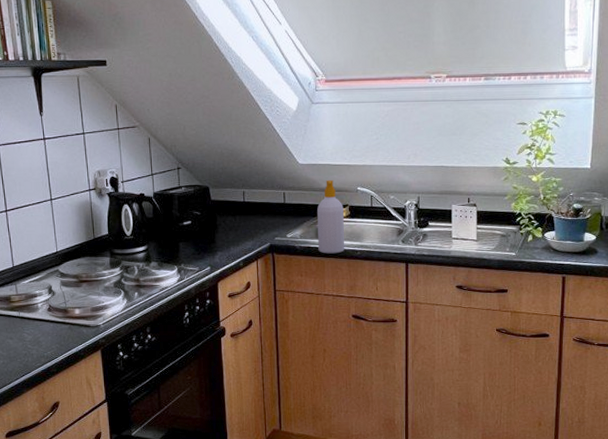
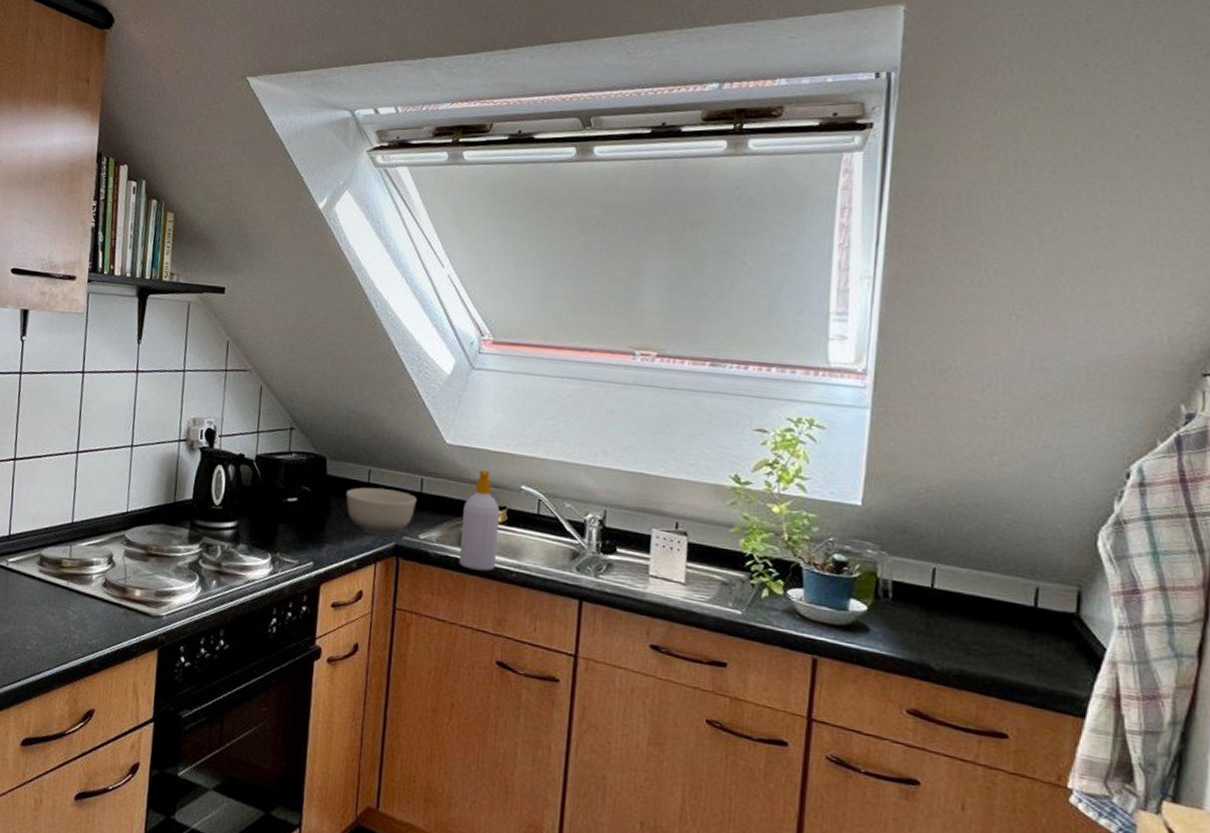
bowl: none [228,204,283,240] -> present [346,487,418,536]

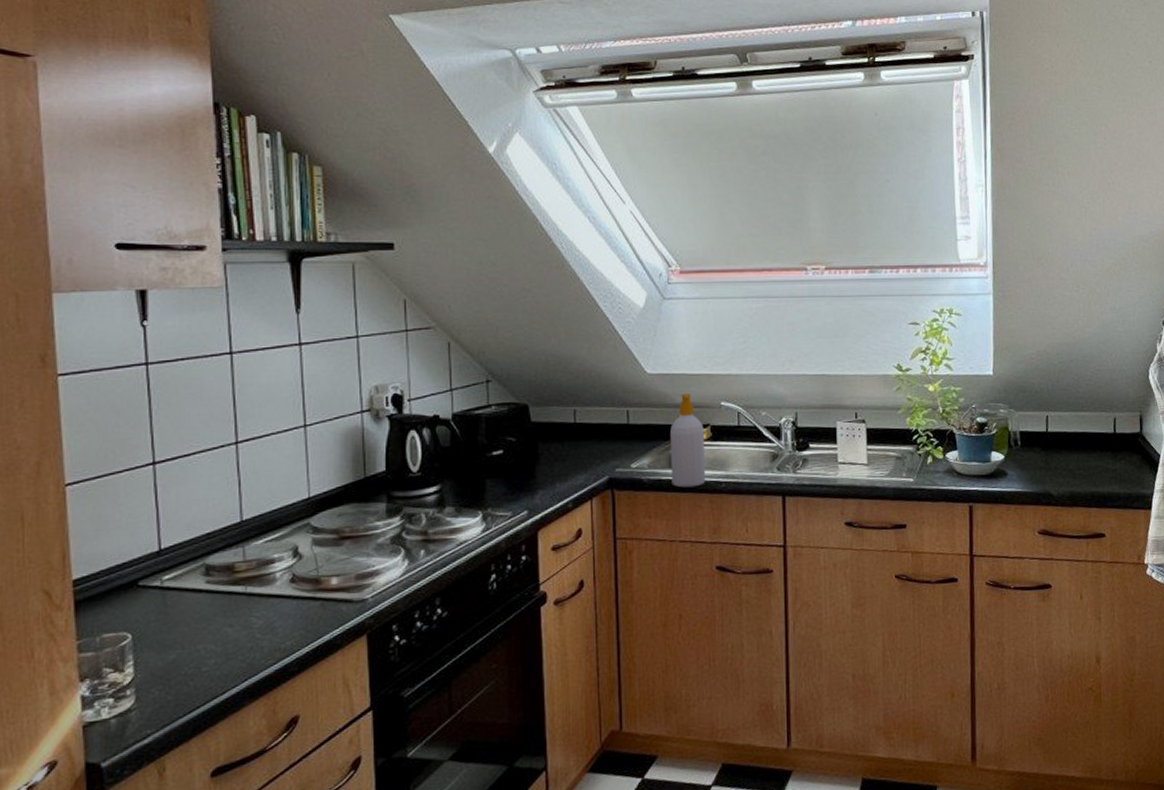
bowl: present [346,487,418,536] -> none [554,425,626,473]

